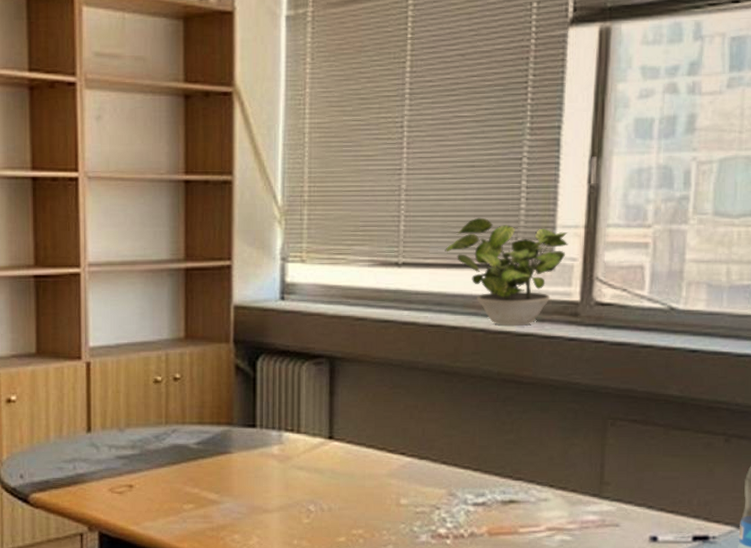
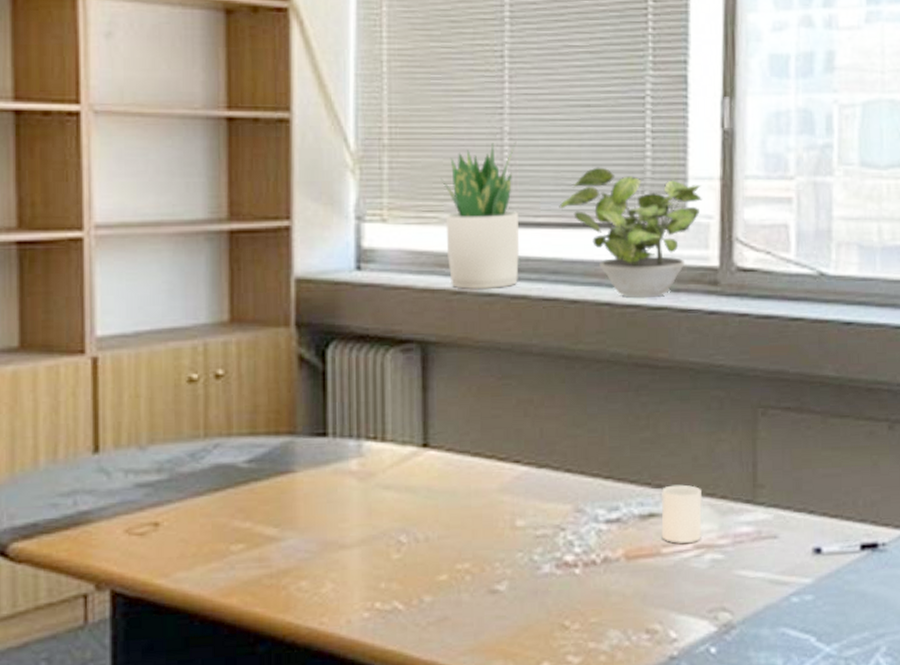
planter: none [349,197,411,316] -> present [441,141,519,289]
cup: none [519,478,556,525] -> present [661,484,703,543]

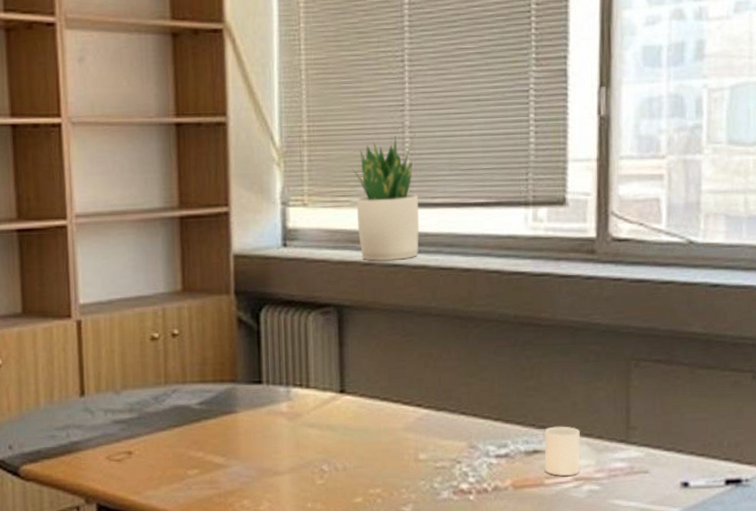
potted plant: present [559,167,703,299] -> none [453,153,581,267]

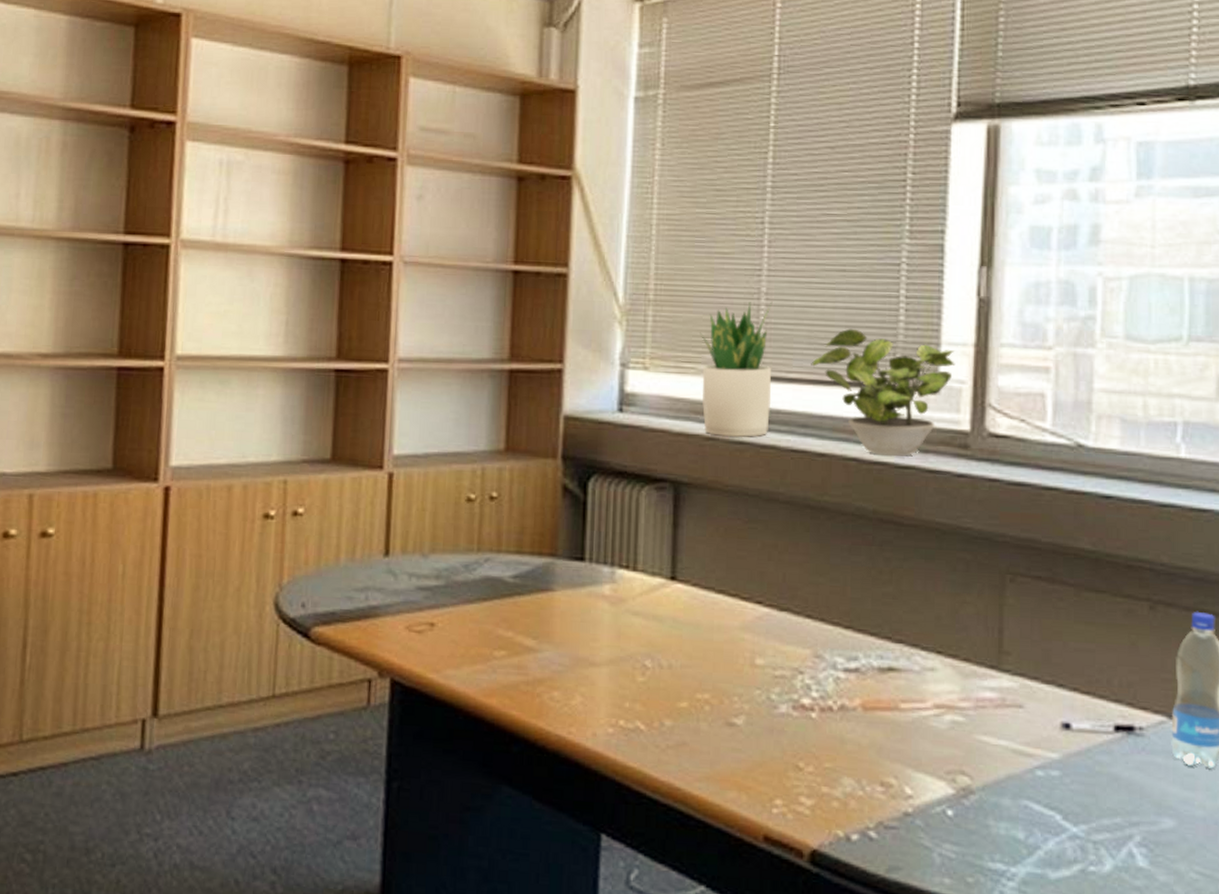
potted plant: none [453,153,581,267] -> present [811,328,956,457]
cup: present [544,426,581,476] -> none [900,642,945,702]

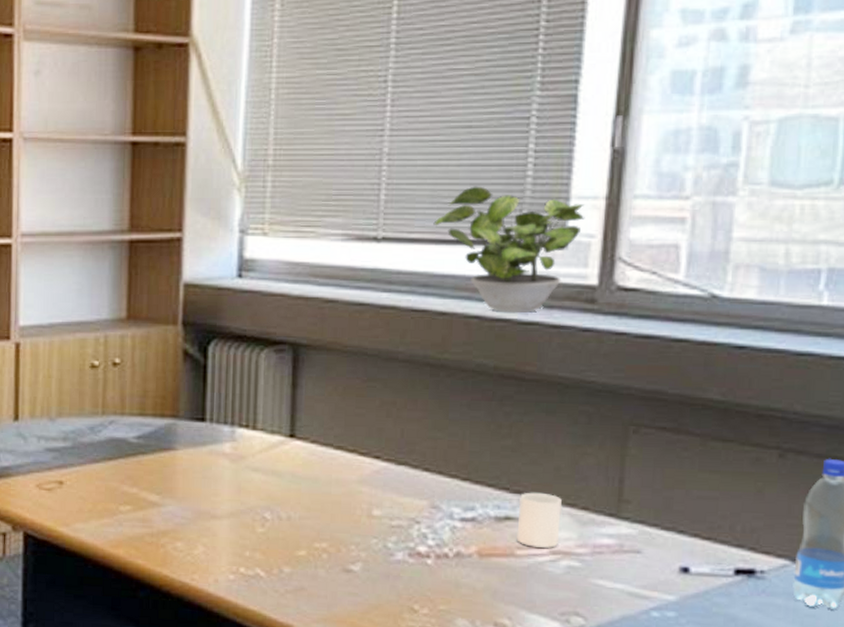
planter: present [700,301,773,437] -> none [319,162,395,298]
cup: none [900,642,945,702] -> present [516,492,563,548]

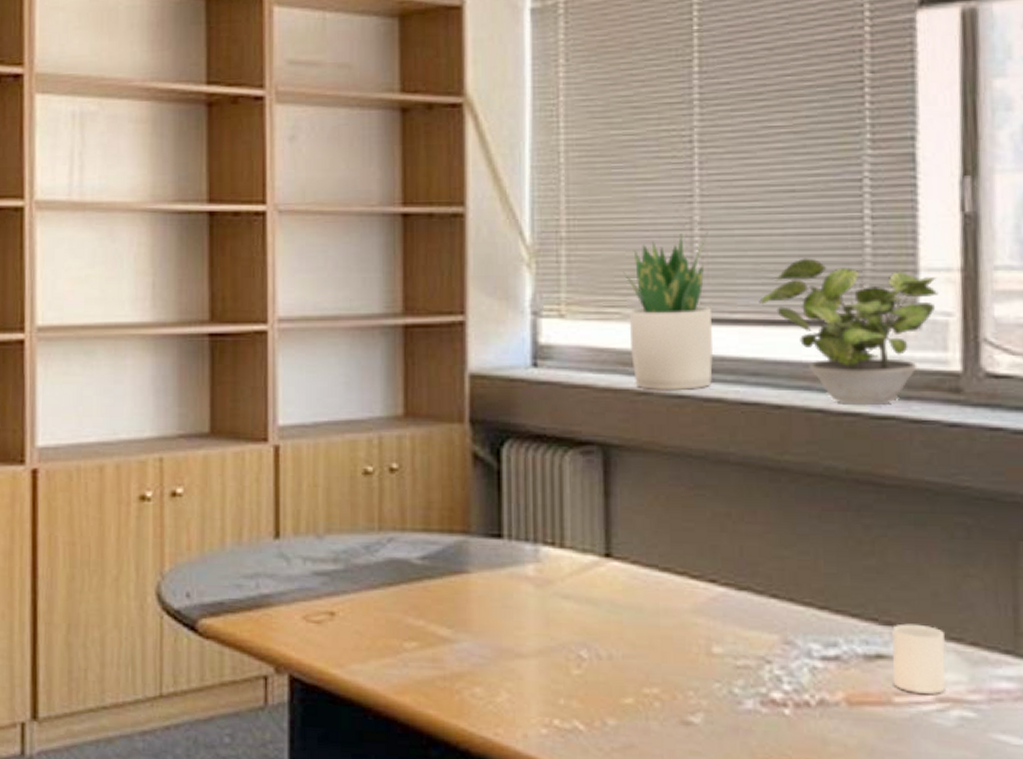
planter: none [319,162,395,298] -> present [623,232,713,390]

